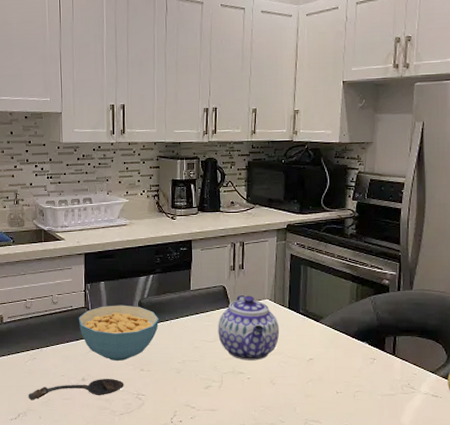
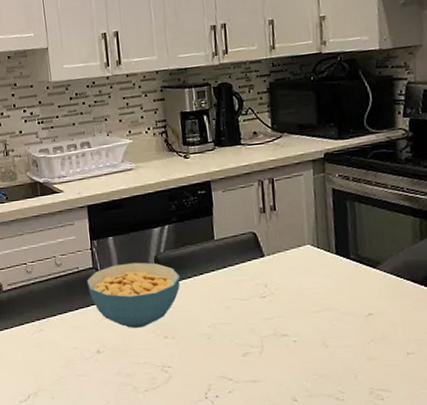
spoon: present [28,378,124,400] -> none [37,349,147,378]
teapot: present [218,294,280,361] -> none [251,240,328,320]

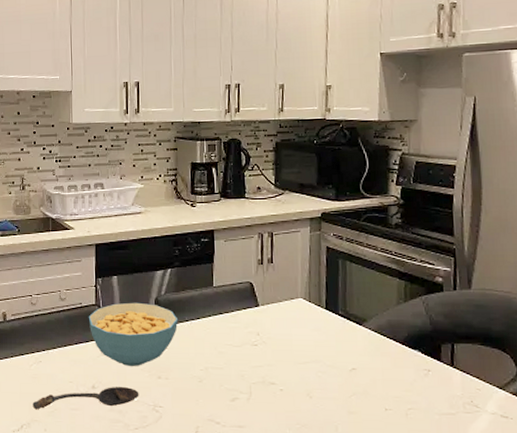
spoon: none [37,349,147,378] -> present [32,386,139,409]

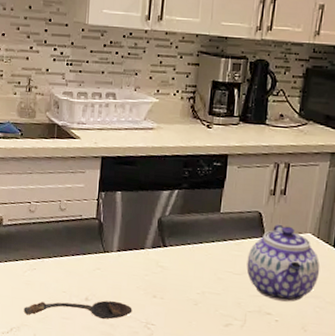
cereal bowl: present [88,302,179,367] -> none [87,219,180,284]
teapot: none [245,292,316,369] -> present [246,224,320,302]

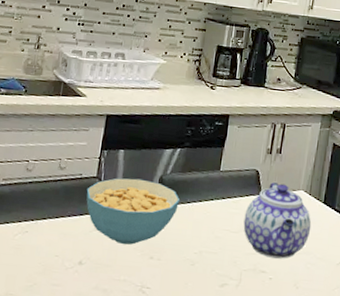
spoon: present [23,300,133,320] -> none [9,263,128,285]
cereal bowl: none [87,219,180,284] -> present [86,178,180,245]

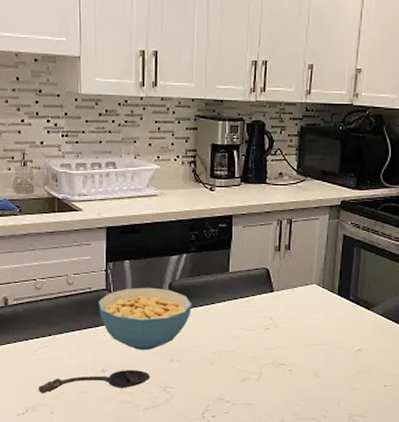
spoon: none [9,263,128,285] -> present [38,369,150,393]
teapot: present [243,181,312,259] -> none [258,278,327,351]

